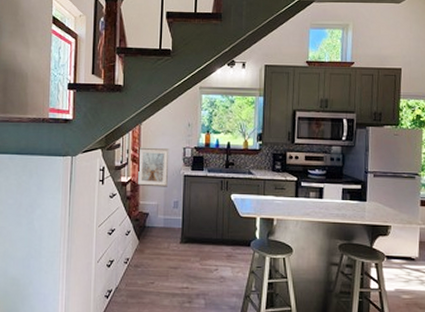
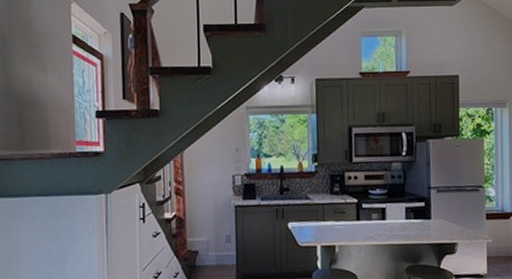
picture frame: present [135,147,169,187] -> none [181,176,219,222]

